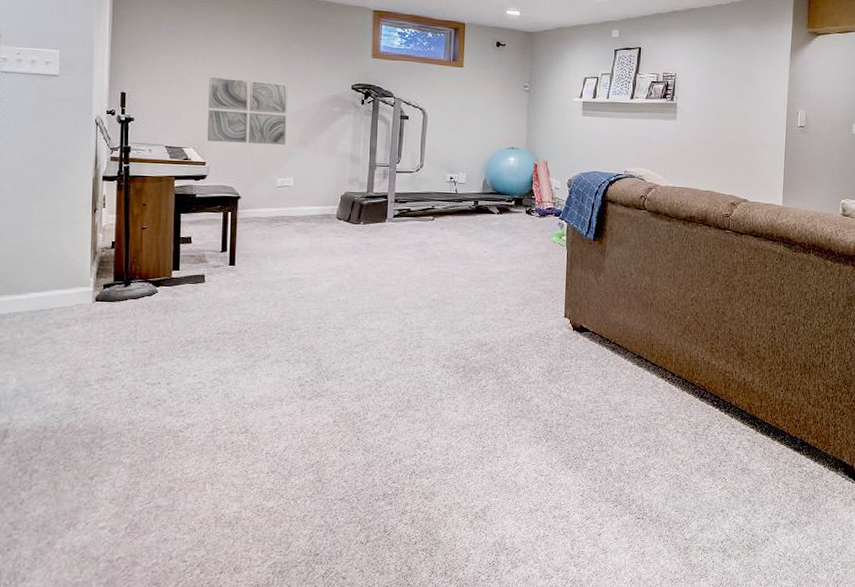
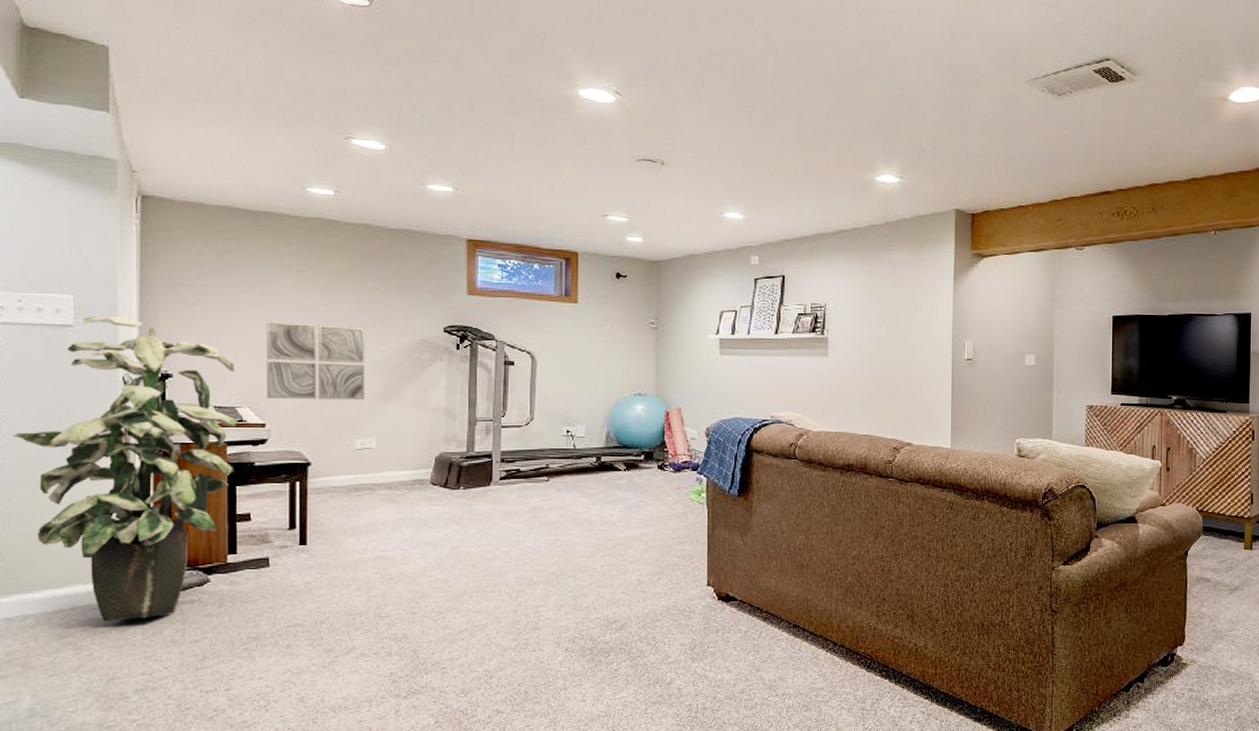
indoor plant: none [10,67,183,321] -> present [12,315,236,621]

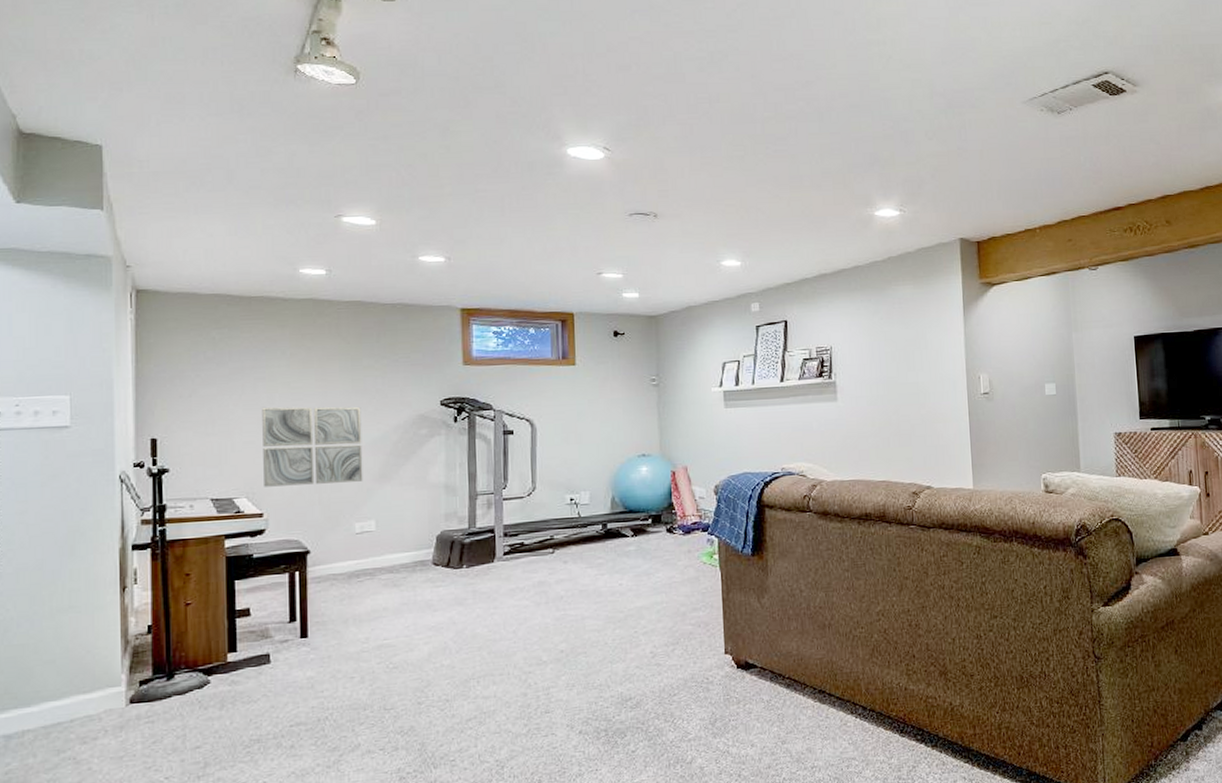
indoor plant: present [12,315,236,621] -> none [10,413,234,732]

